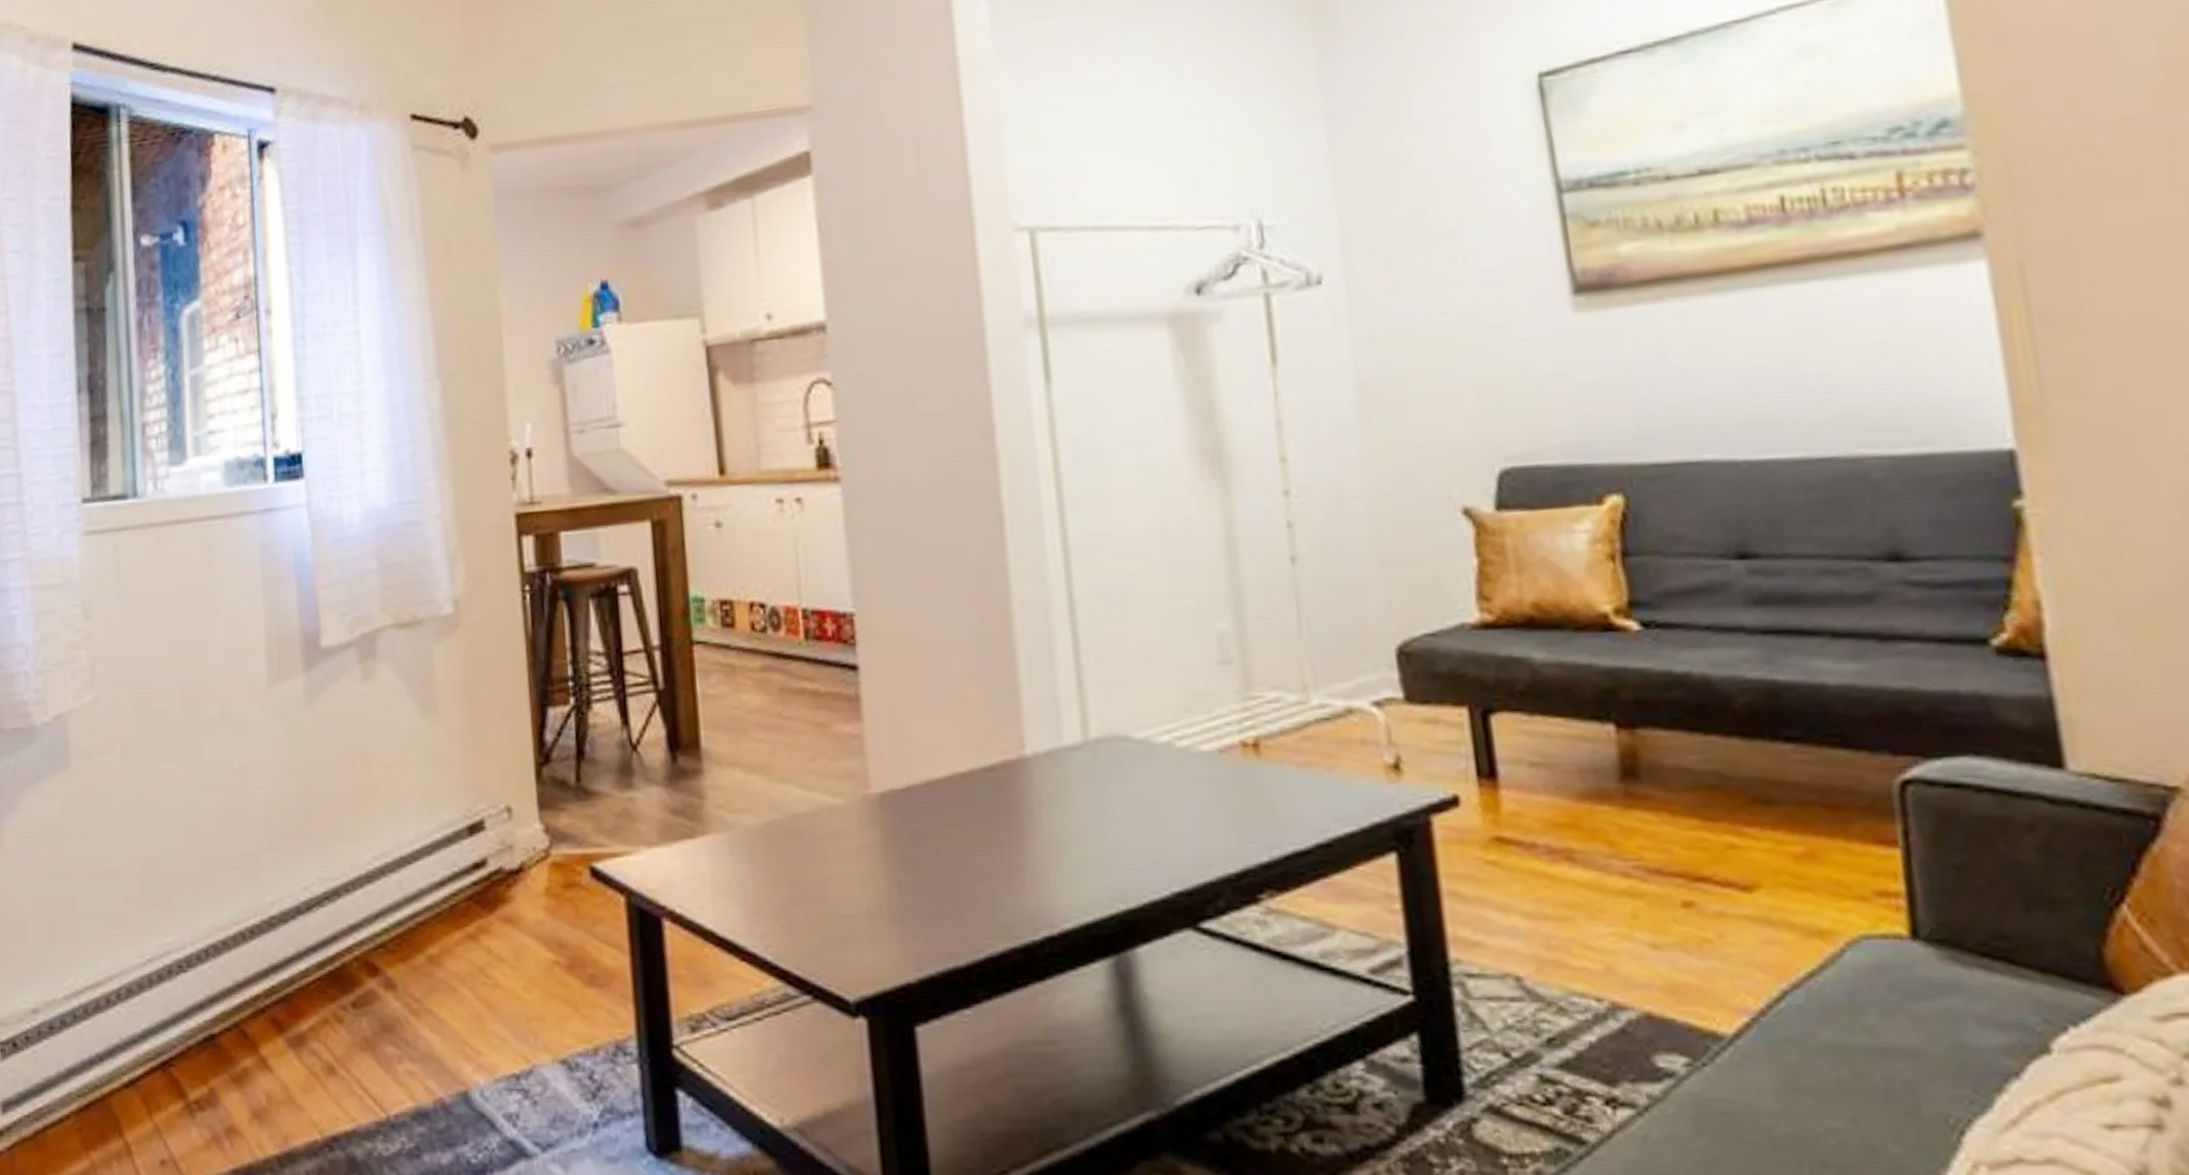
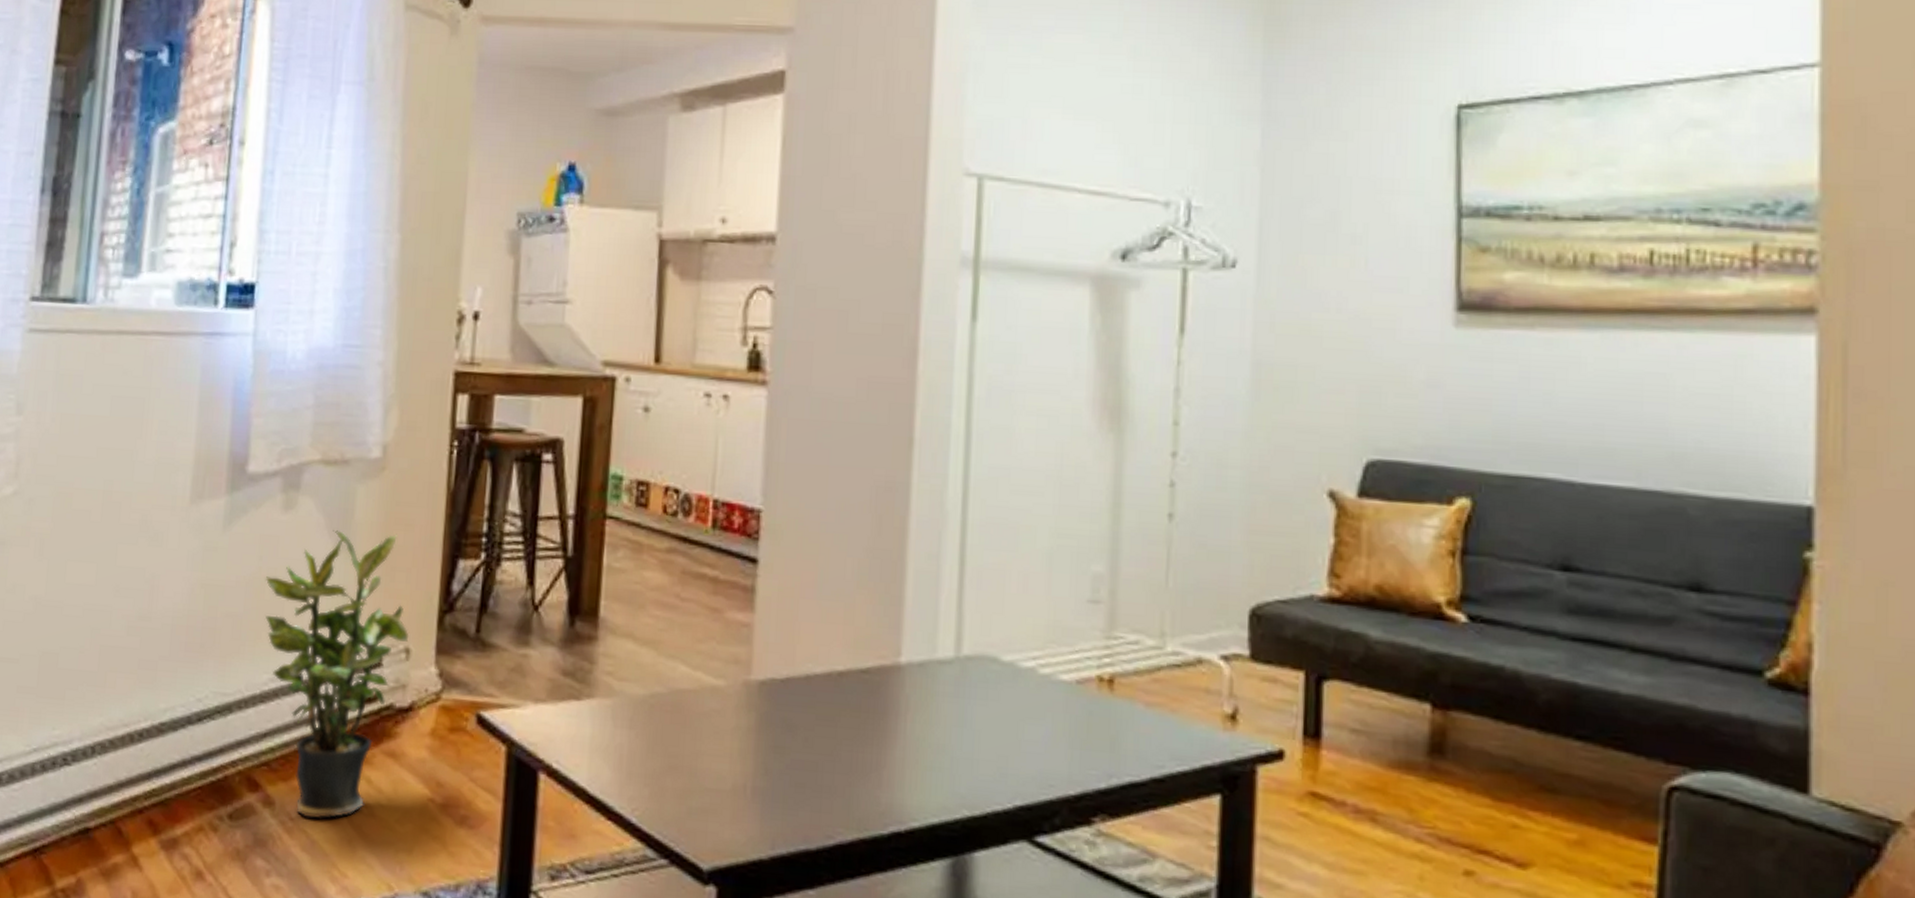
potted plant: none [354,690,508,997] -> present [265,530,409,820]

